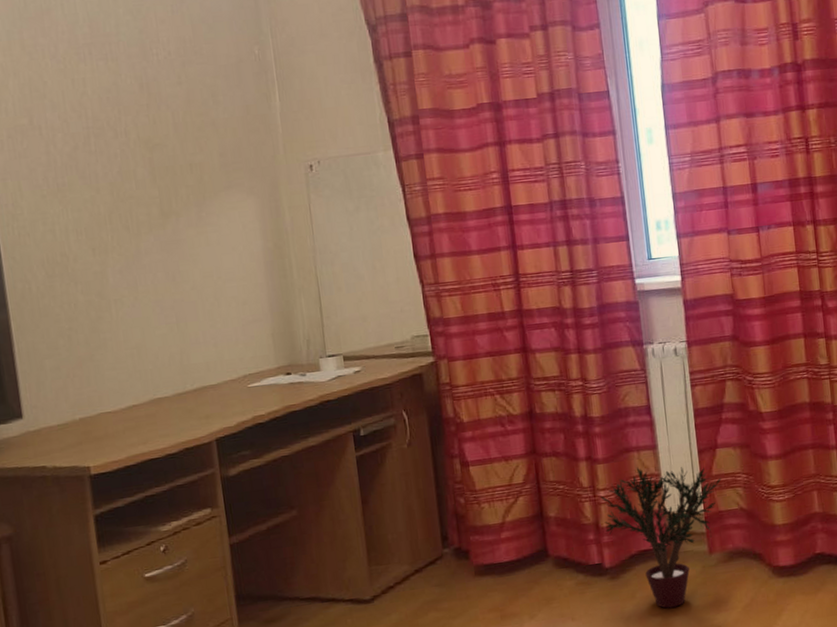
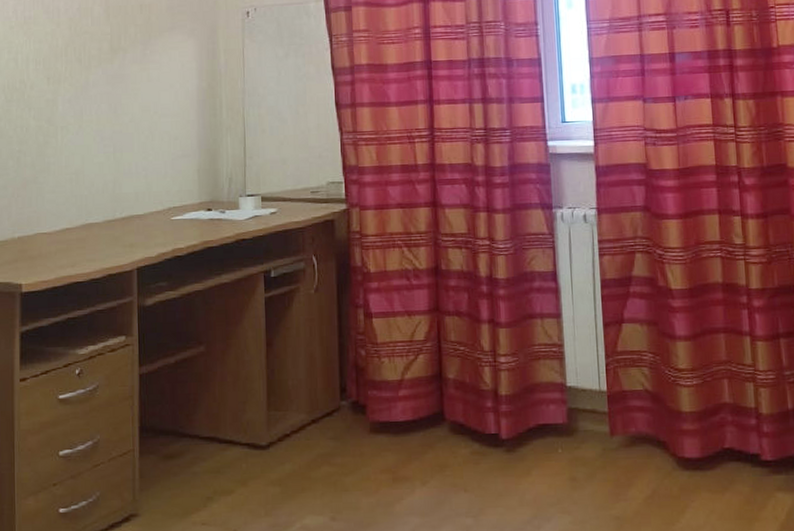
potted plant: present [600,467,722,609] -> none [501,335,627,490]

